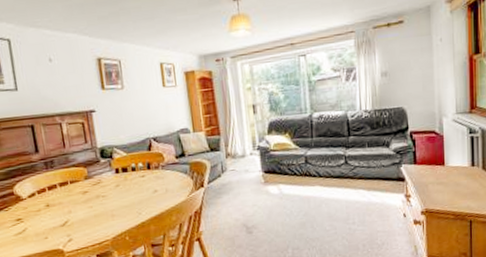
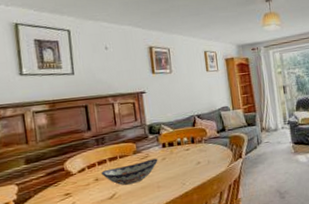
decorative bowl: none [52,185,111,213] -> present [101,158,158,185]

